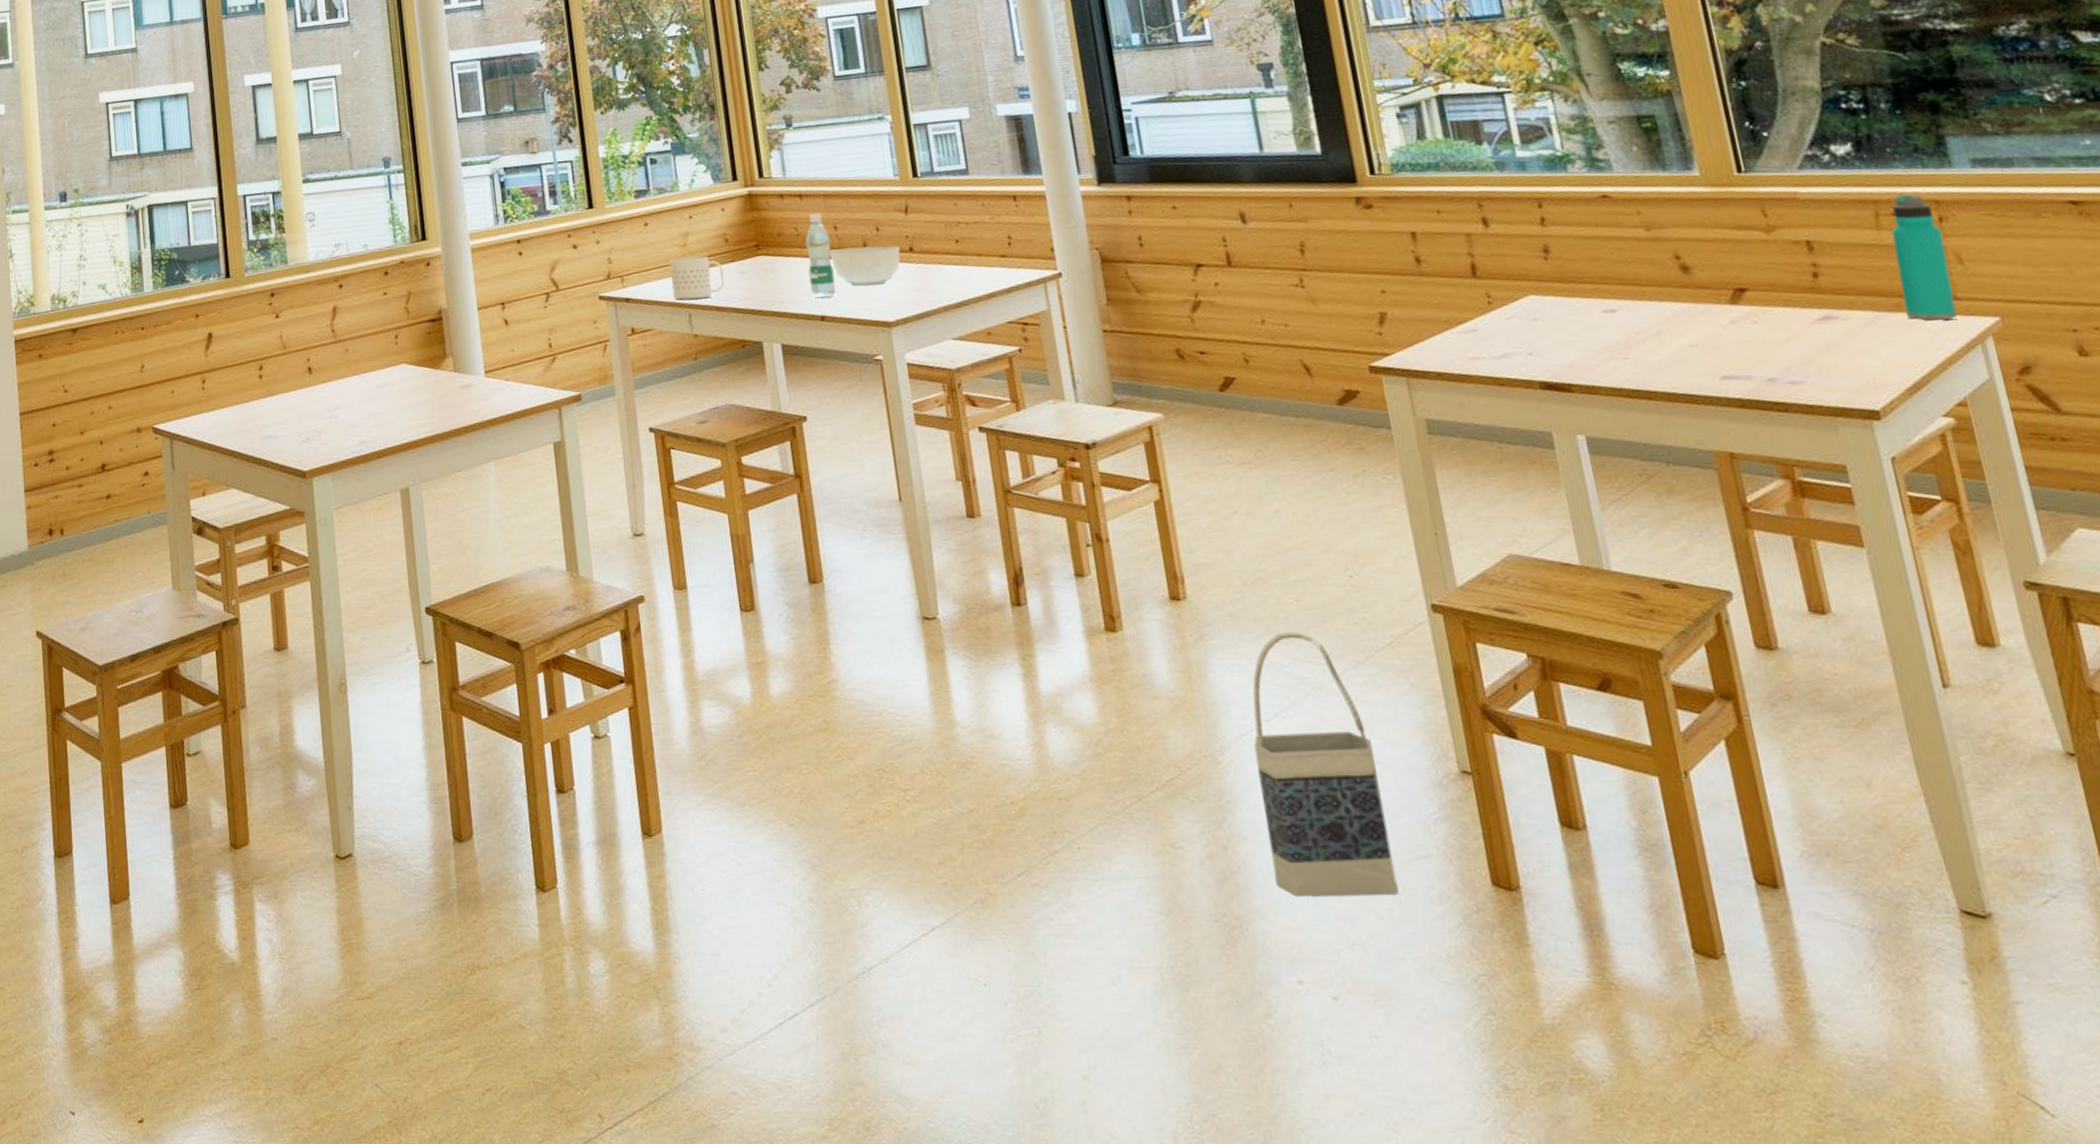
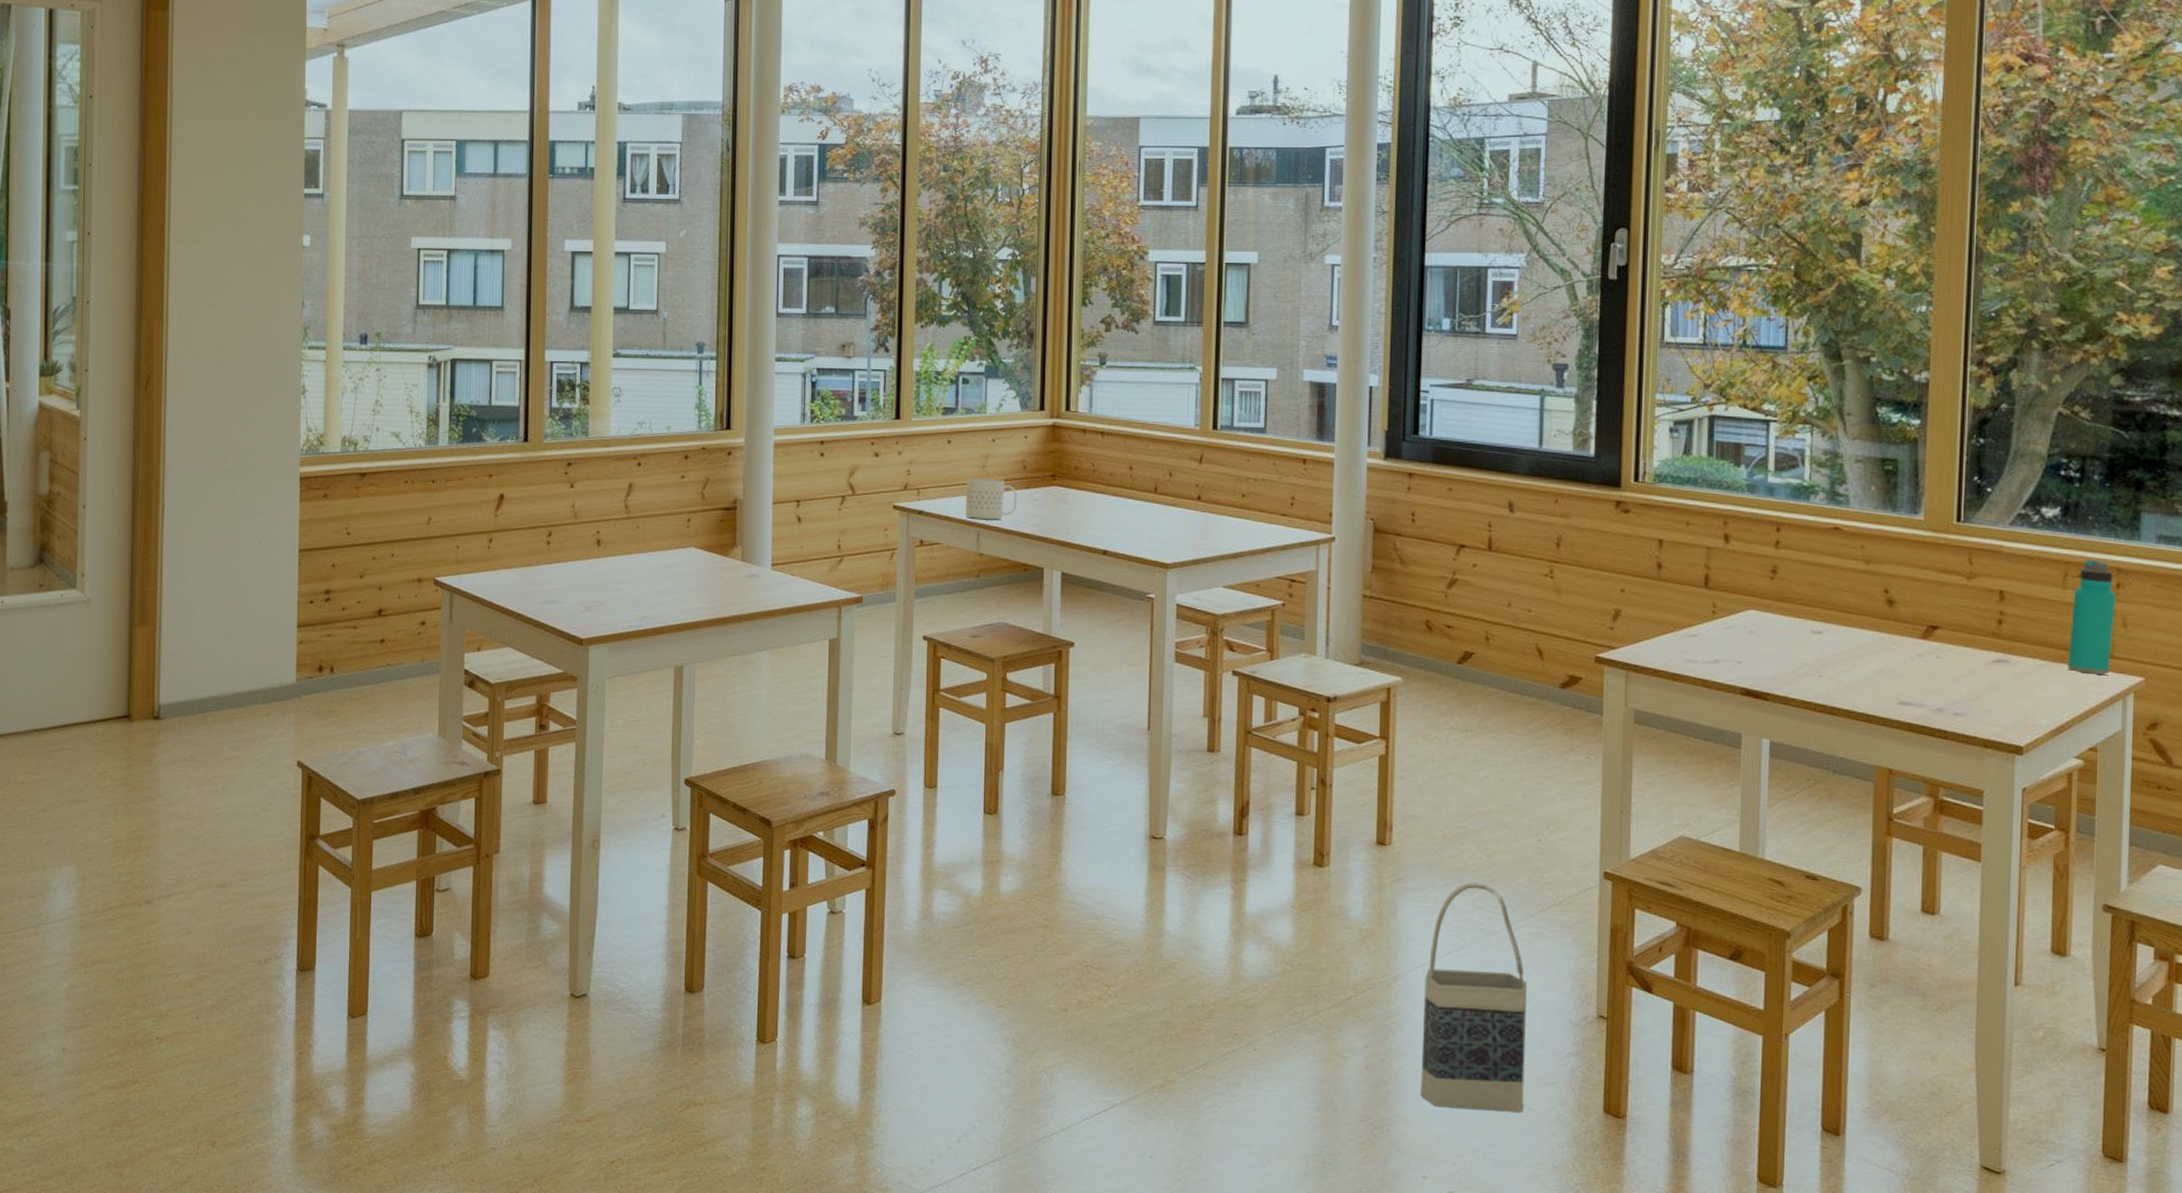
bottle: present [805,213,836,298] -> none [1098,452,1124,534]
bowl: present [829,245,901,287] -> none [1121,488,1189,528]

